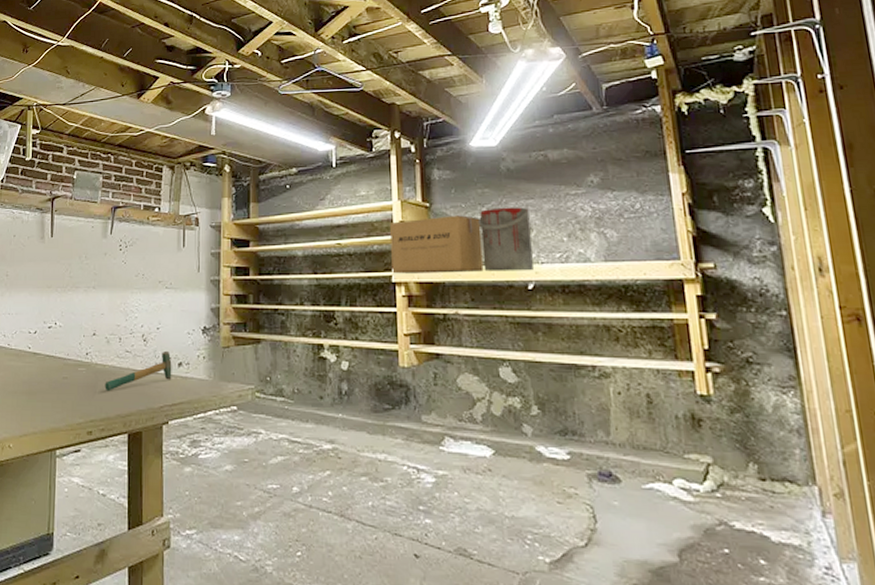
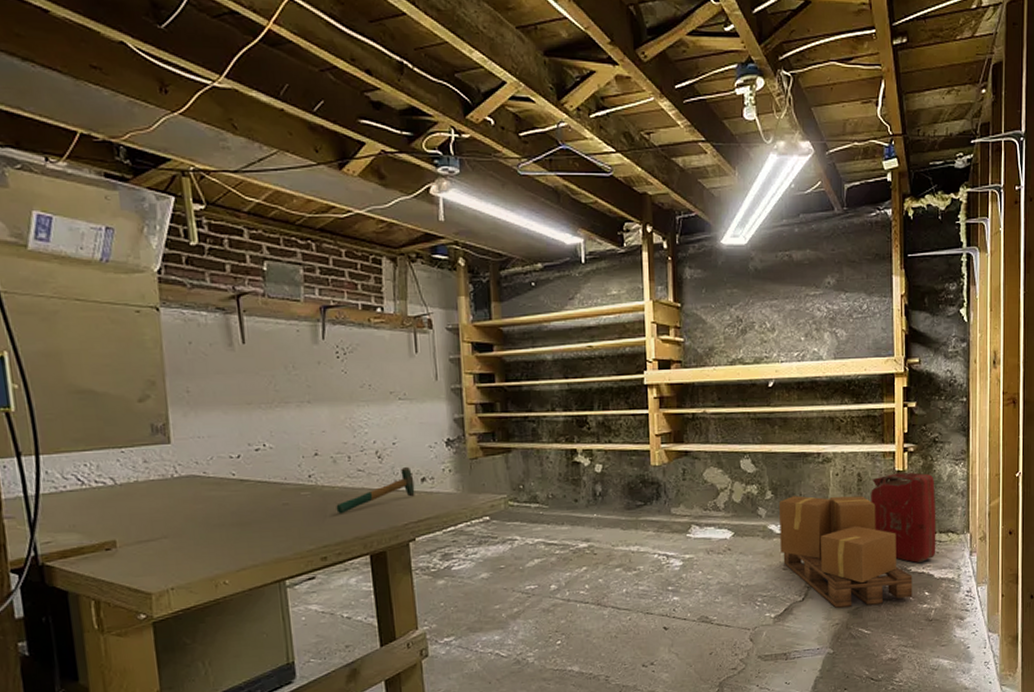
box: present [390,215,484,274] -> none [642,316,730,376]
paint can: present [477,207,534,272] -> none [726,307,774,371]
cardboard boxes: none [548,414,742,567] -> present [779,495,913,608]
jerry can: none [666,396,770,517] -> present [871,472,936,563]

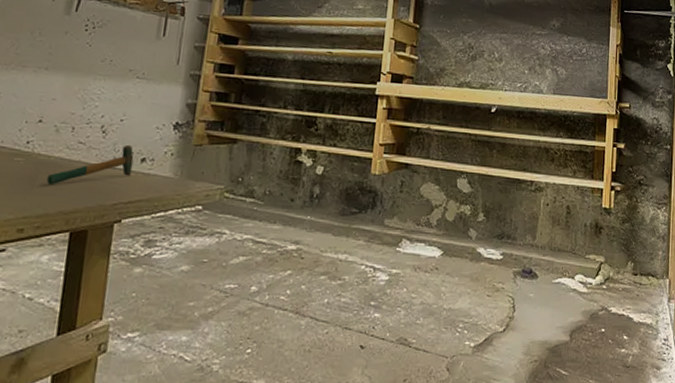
cardboard boxes: present [779,495,913,608] -> none [486,221,613,344]
jerry can: present [871,472,936,563] -> none [577,209,638,304]

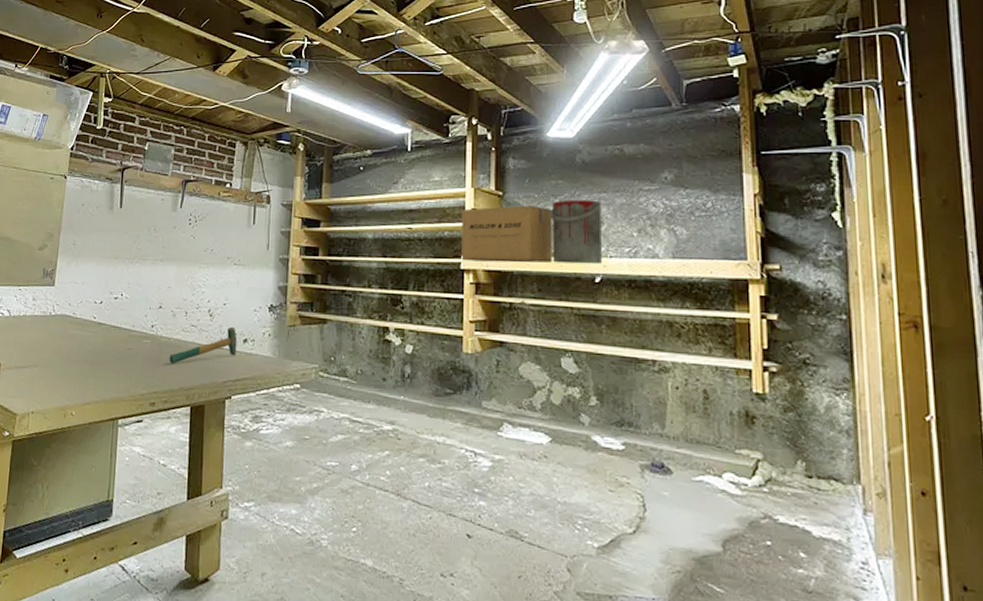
box: none [377,38,461,93] -> present [461,205,552,263]
paint can: none [457,37,502,97] -> present [549,199,602,265]

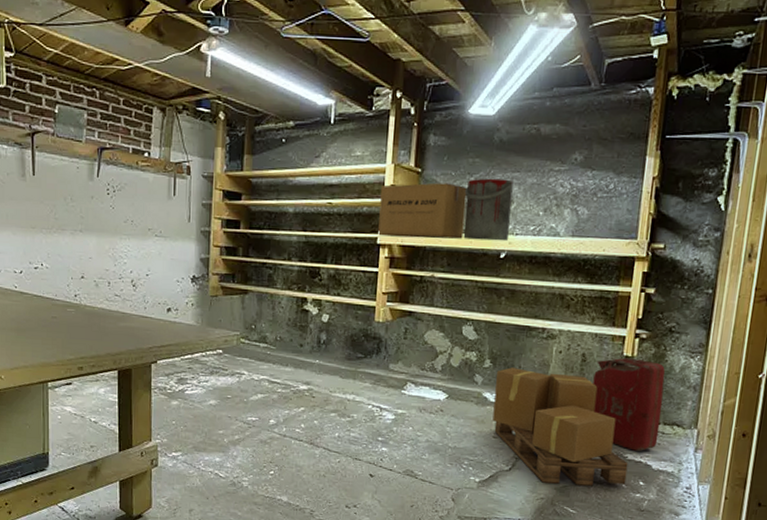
hammer: present [169,326,237,365] -> none [94,296,161,332]
cardboard boxes: none [606,406,782,557] -> present [492,367,628,486]
jerry can: none [721,394,814,512] -> present [593,357,665,451]

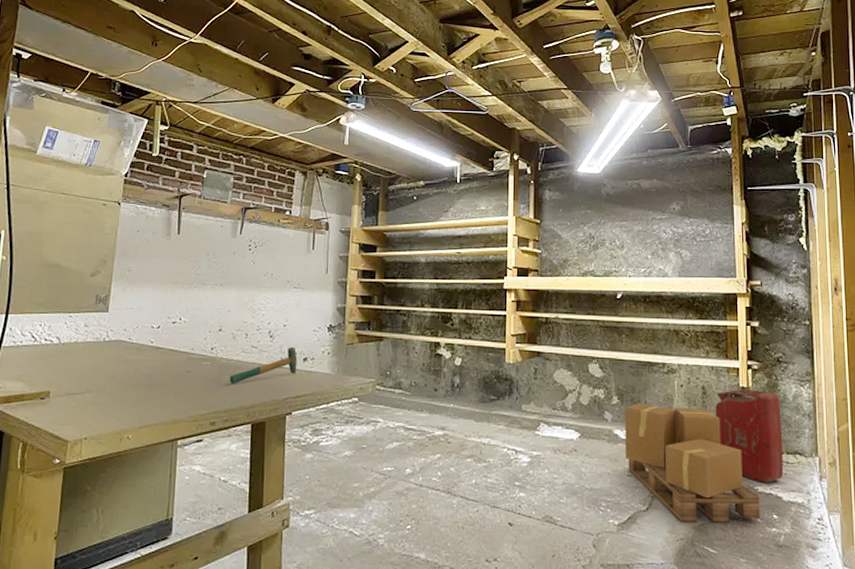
hammer: none [94,296,161,332] -> present [229,346,298,385]
box: present [378,183,467,239] -> none [504,232,582,283]
paint can: present [463,178,514,242] -> none [579,227,622,283]

